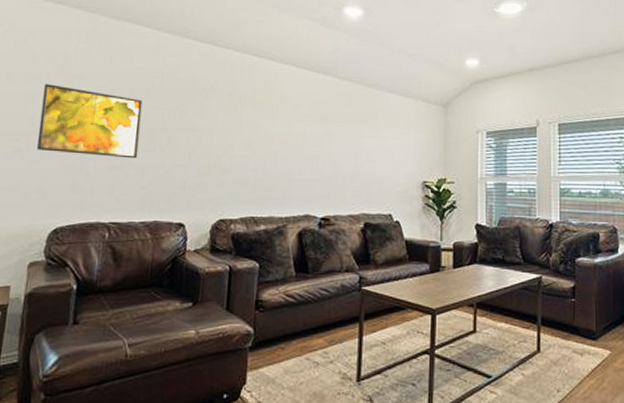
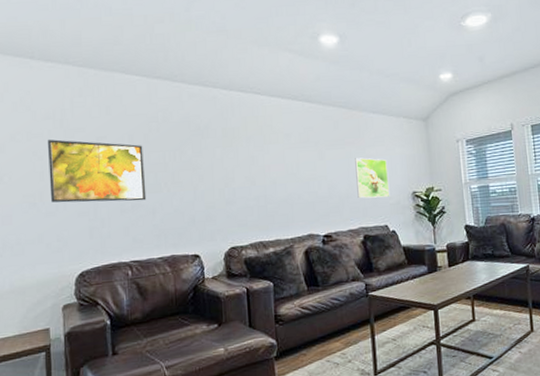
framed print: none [363,138,399,184] -> present [355,158,390,199]

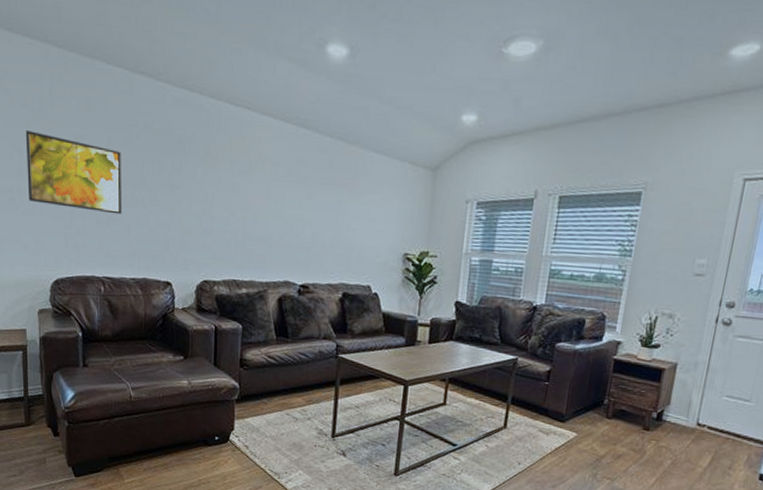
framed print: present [355,158,390,199] -> none [343,203,381,254]

